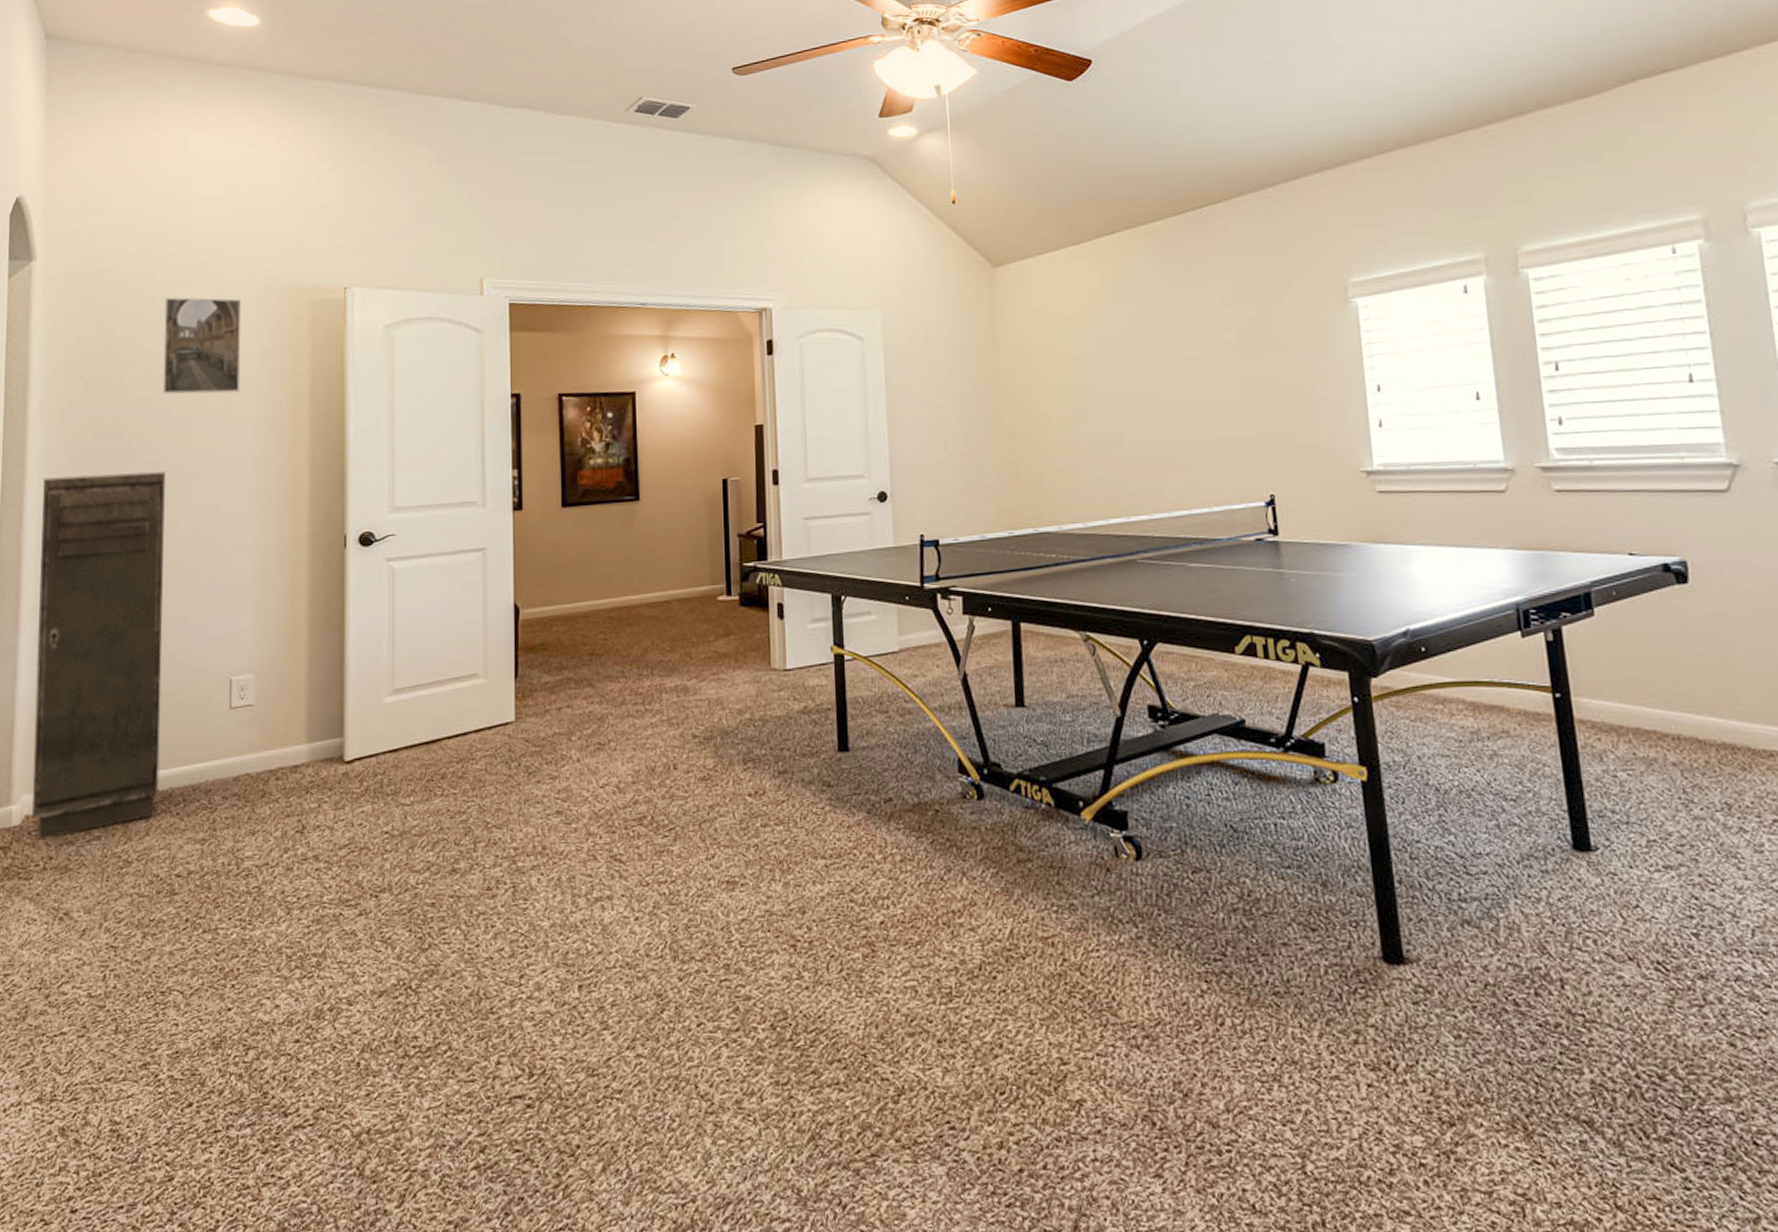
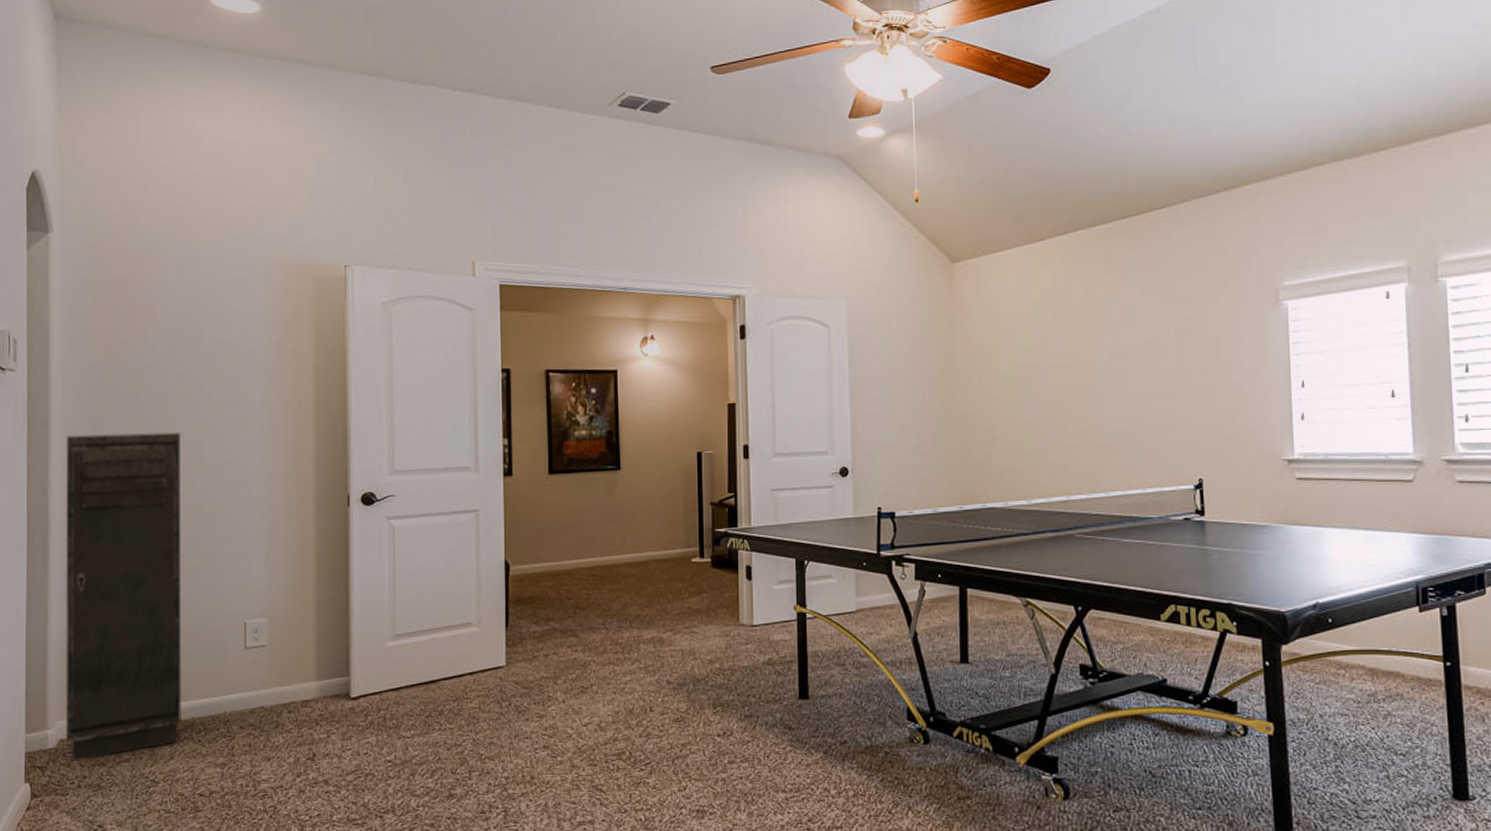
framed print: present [162,297,242,394] -> none [176,270,248,362]

